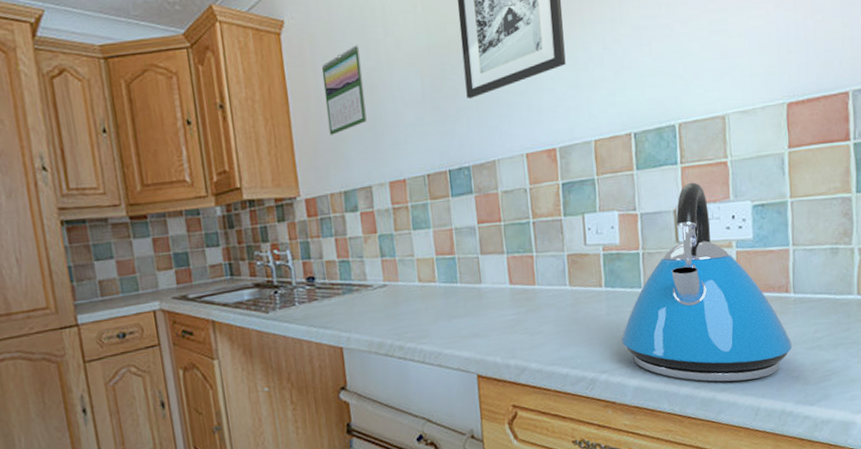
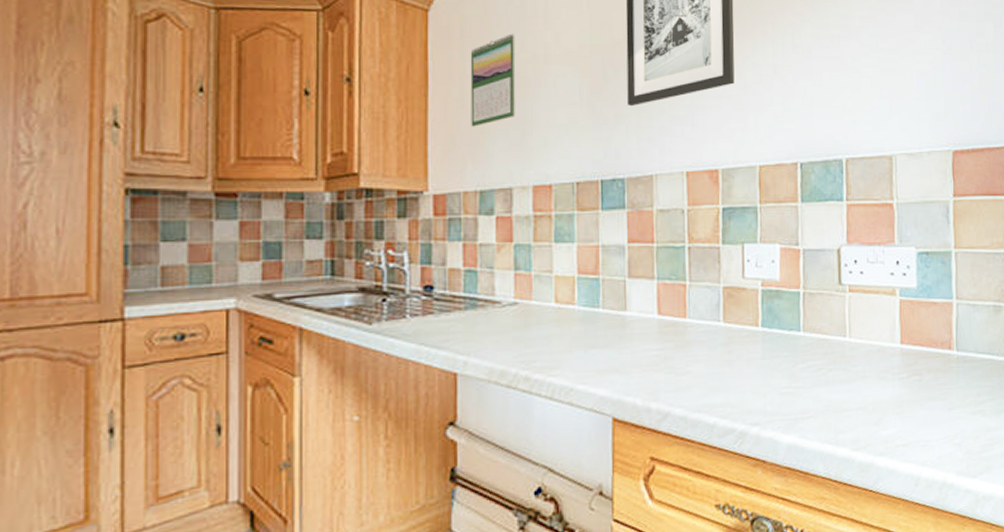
kettle: present [622,182,792,382] -> none [777,221,954,446]

